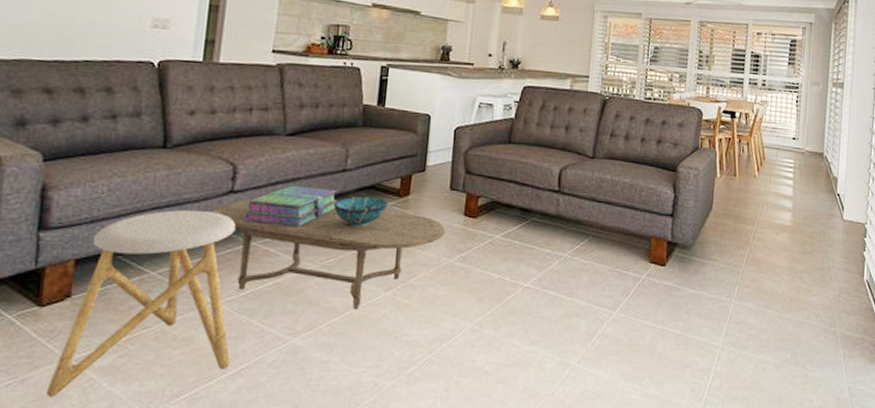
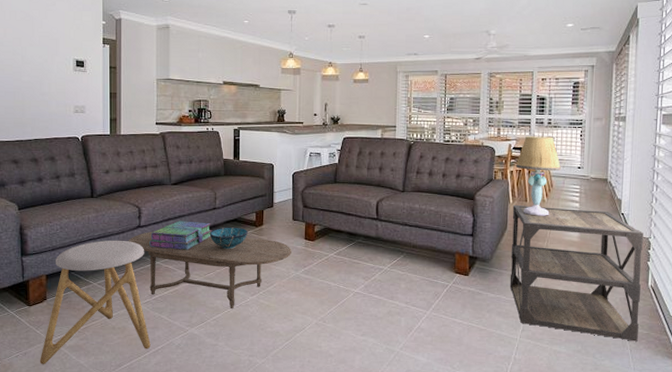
side table: none [712,179,860,347] -> present [509,204,643,341]
table lamp: none [726,98,774,195] -> present [516,136,561,216]

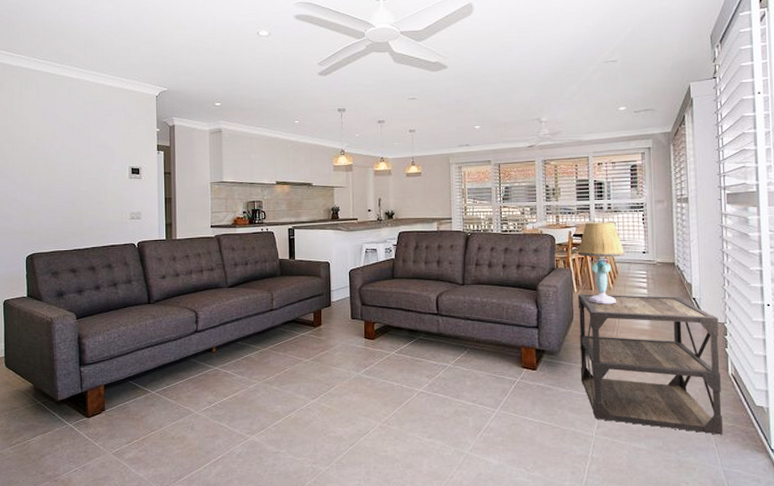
stool: present [40,240,151,364] -> none [99,346,211,479]
coffee table: present [128,231,292,309] -> none [185,335,352,414]
stack of books: present [149,220,213,250] -> none [207,323,270,354]
decorative bowl: present [209,227,249,250] -> none [267,328,307,352]

